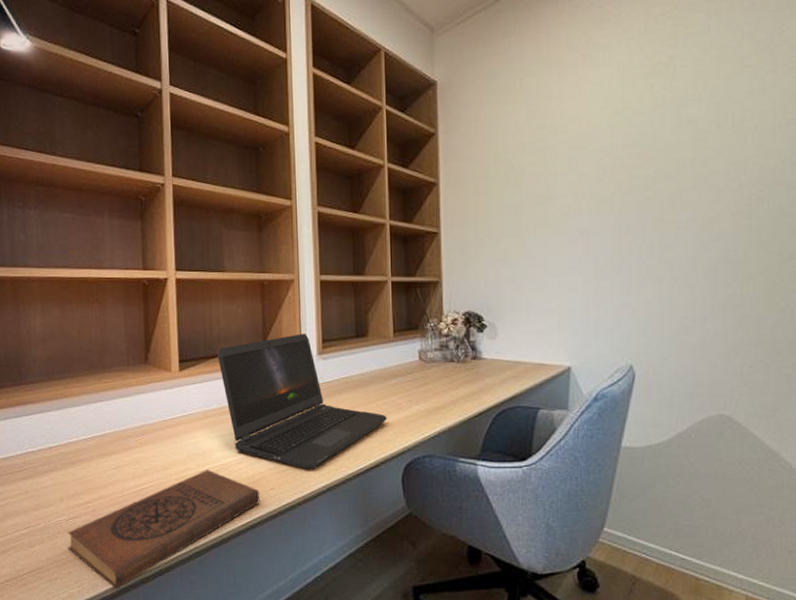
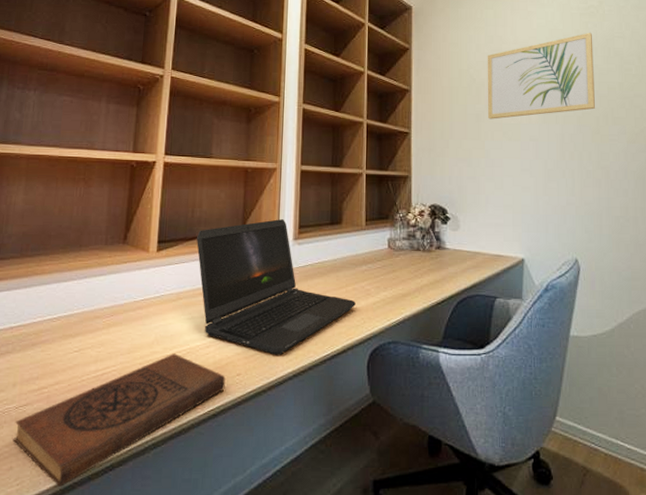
wall art: none [528,96,660,212] -> present [487,32,595,119]

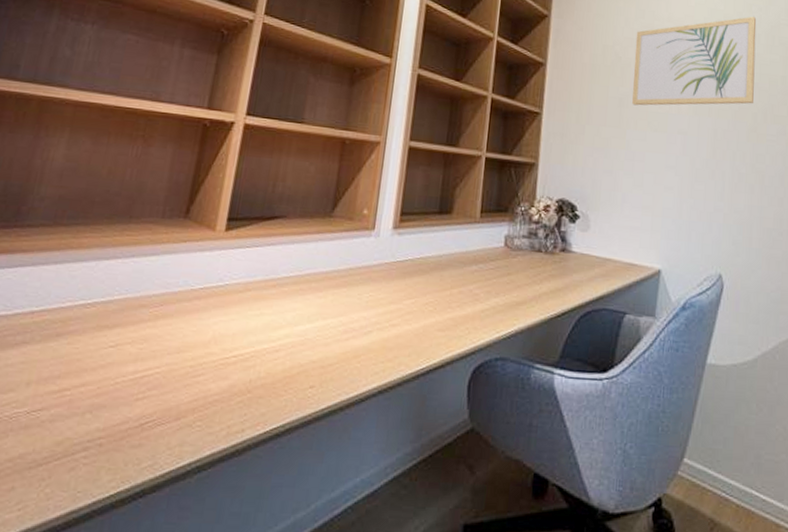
book: present [13,353,226,487] -> none [19,356,296,515]
laptop computer: present [197,219,356,355] -> none [275,202,461,366]

